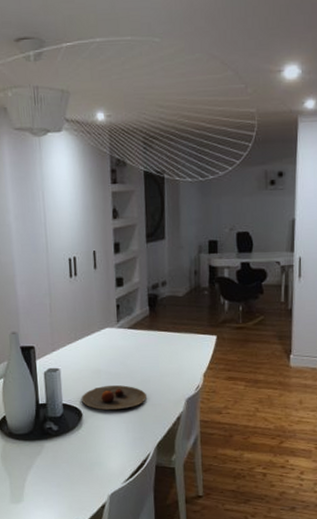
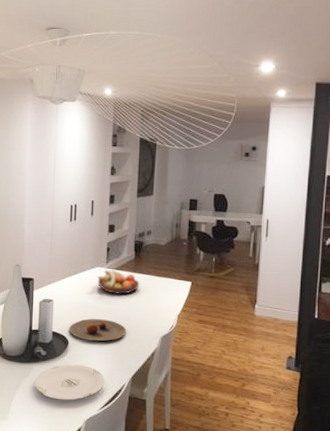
plate: none [48,436,127,477] -> present [34,364,104,401]
fruit bowl: none [108,329,158,356] -> present [97,269,140,294]

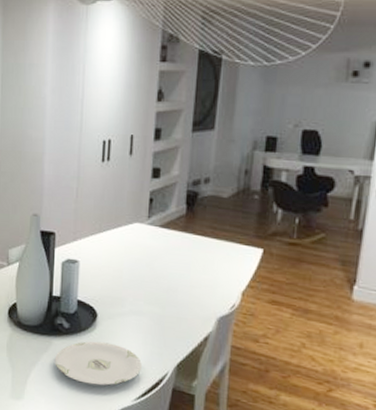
plate: present [69,319,126,341] -> none [98,287,172,317]
fruit bowl: present [97,269,140,294] -> none [135,226,192,260]

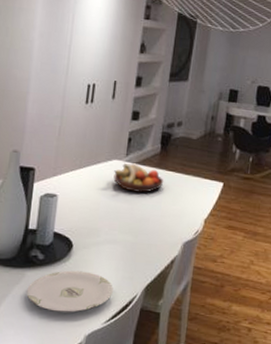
fruit bowl: none [135,226,192,260] -> present [113,163,164,193]

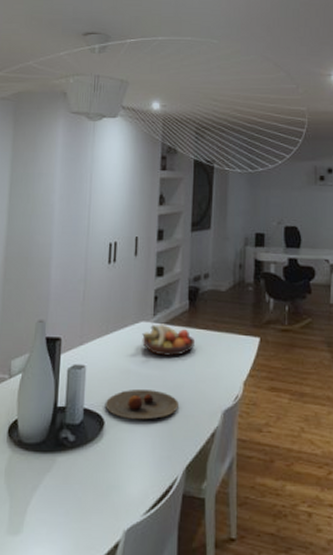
plate: present [26,270,113,313] -> none [58,452,151,505]
plate: none [74,219,144,245] -> present [105,390,178,419]

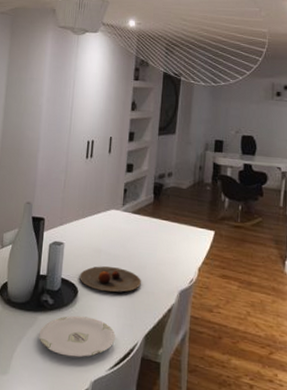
plate: none [58,452,151,505] -> present [39,315,115,358]
fruit bowl: present [142,324,196,356] -> none [112,213,158,241]

